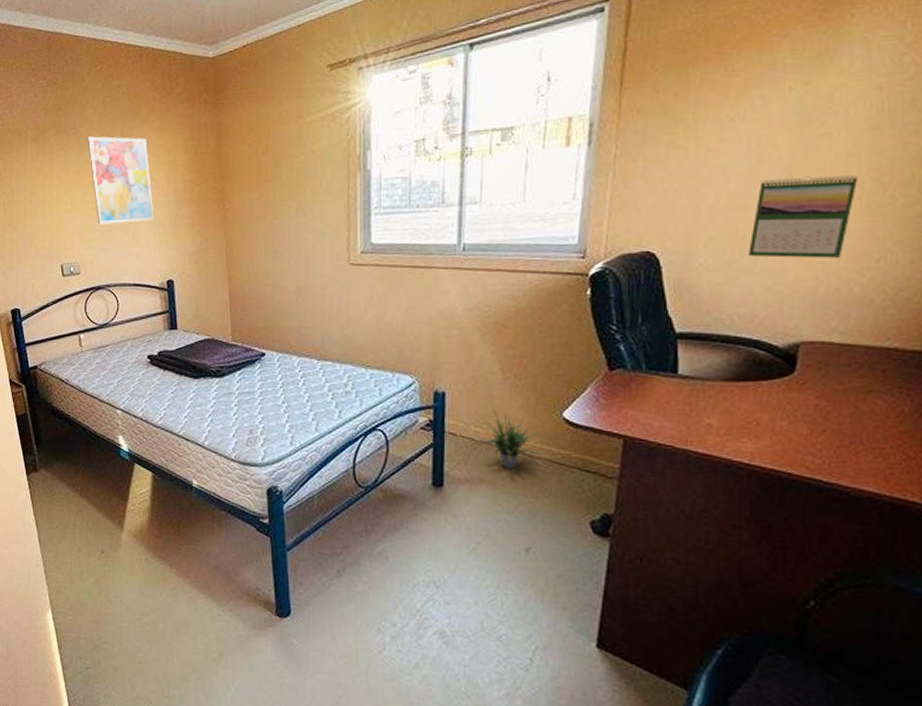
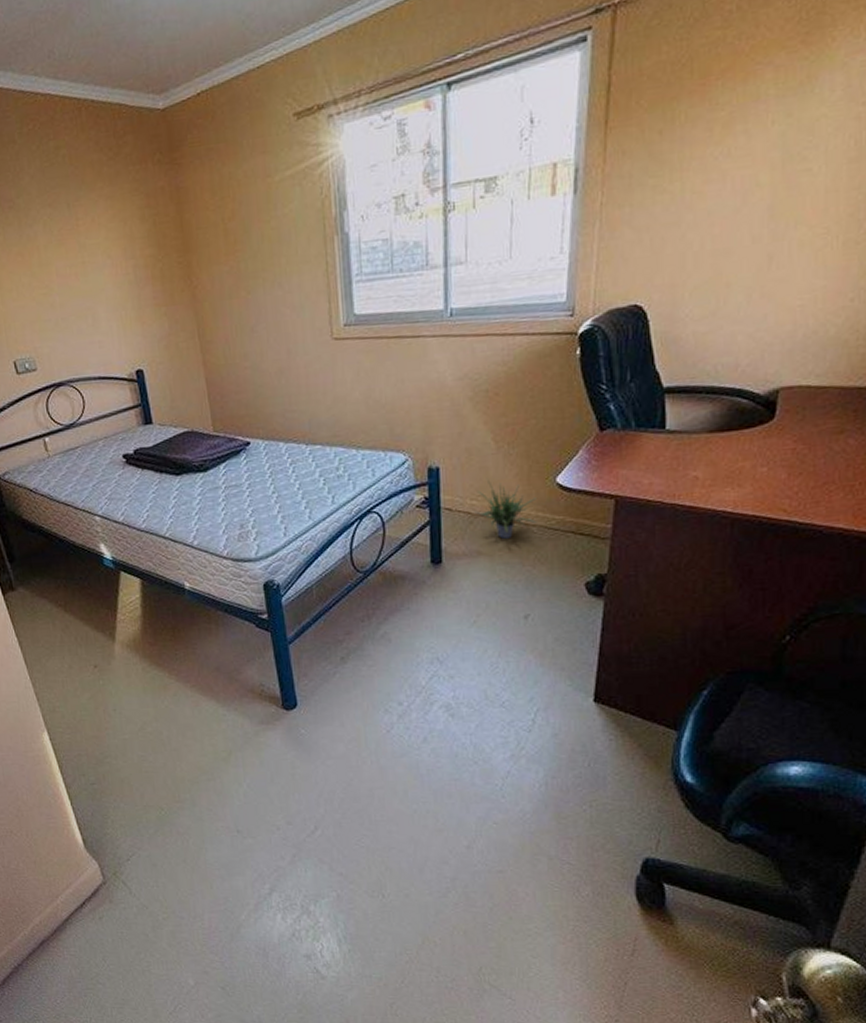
wall art: present [87,136,154,225] -> none [27,208,115,313]
calendar: present [748,175,857,259] -> none [732,212,835,304]

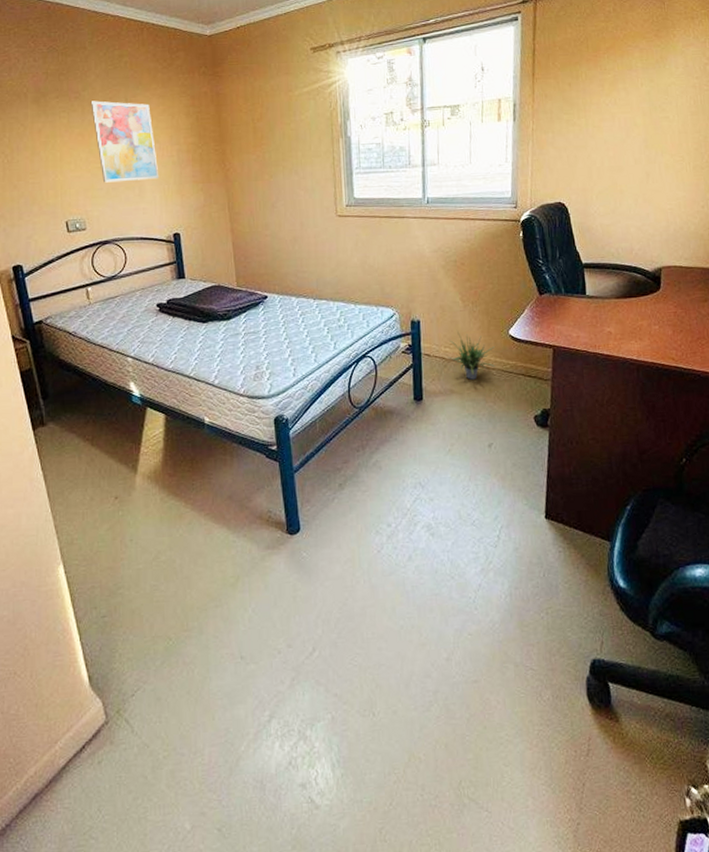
wall art: none [27,208,115,313] -> present [90,101,159,183]

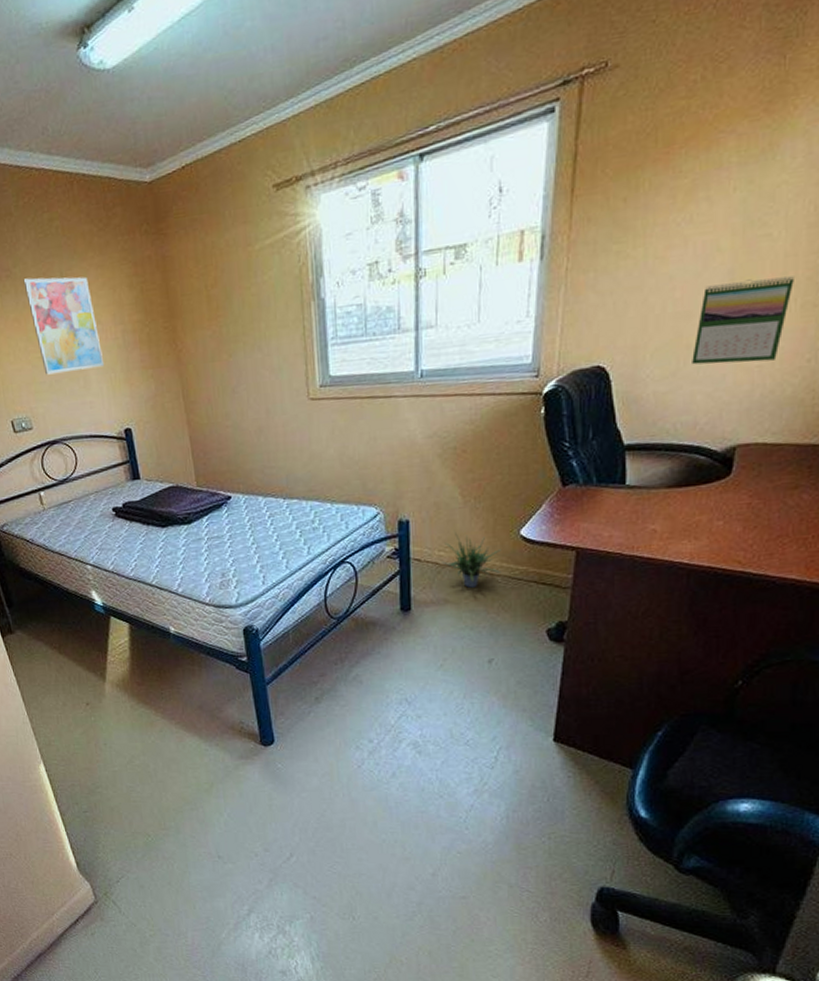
calendar: none [625,147,687,206] -> present [692,276,794,365]

